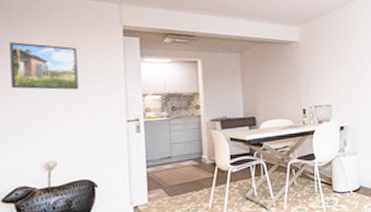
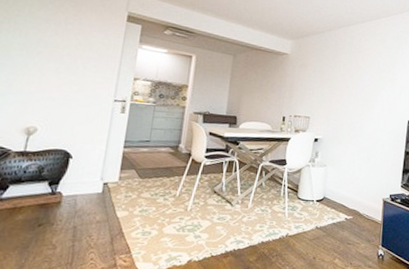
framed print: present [9,42,78,90] -> none [9,9,80,64]

